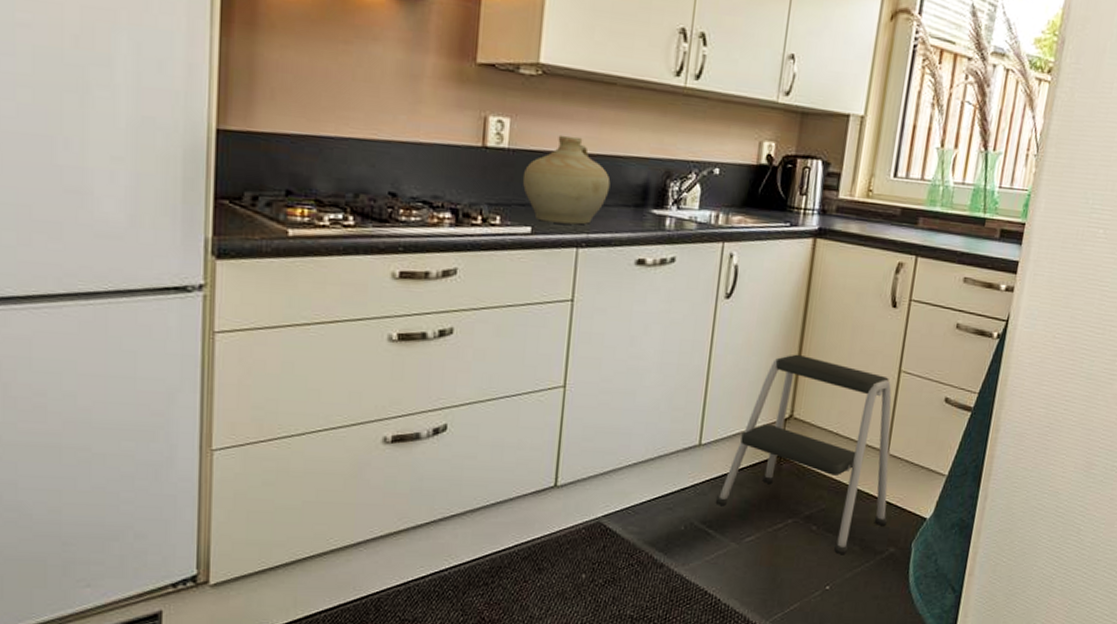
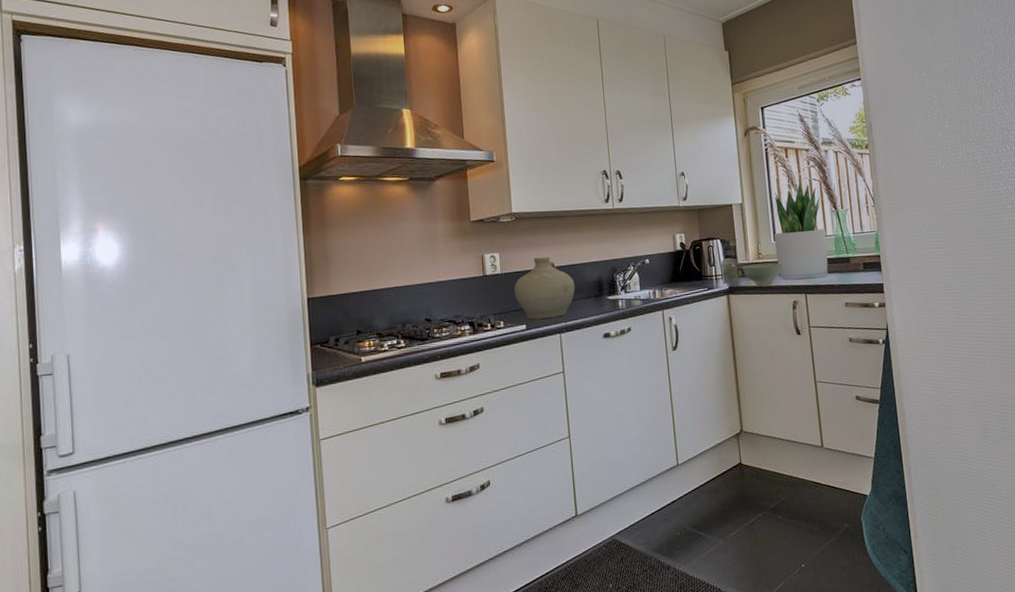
step stool: present [715,354,892,554] -> none [698,382,837,536]
soap dispenser: none [812,162,845,226] -> present [720,238,743,285]
bowl: none [841,203,898,236] -> present [741,263,783,287]
planter: none [889,105,970,239] -> present [774,184,828,281]

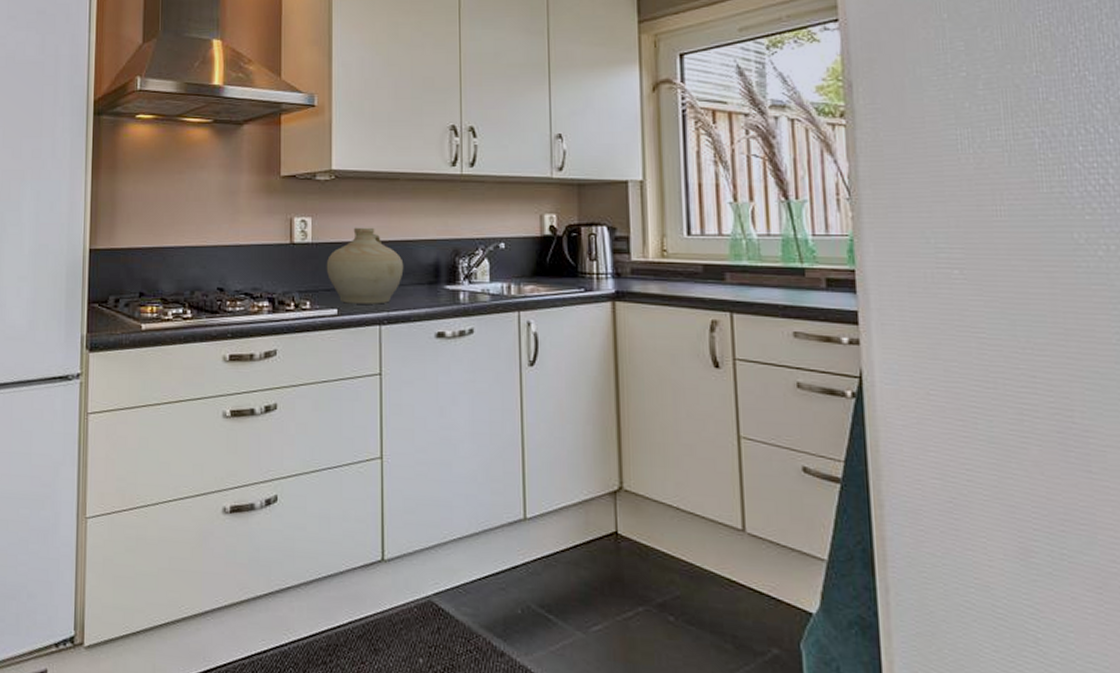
soap dispenser: present [720,238,743,285] -> none [605,226,637,288]
bowl: present [741,263,783,287] -> none [635,264,699,295]
planter: present [774,184,828,281] -> none [688,161,770,294]

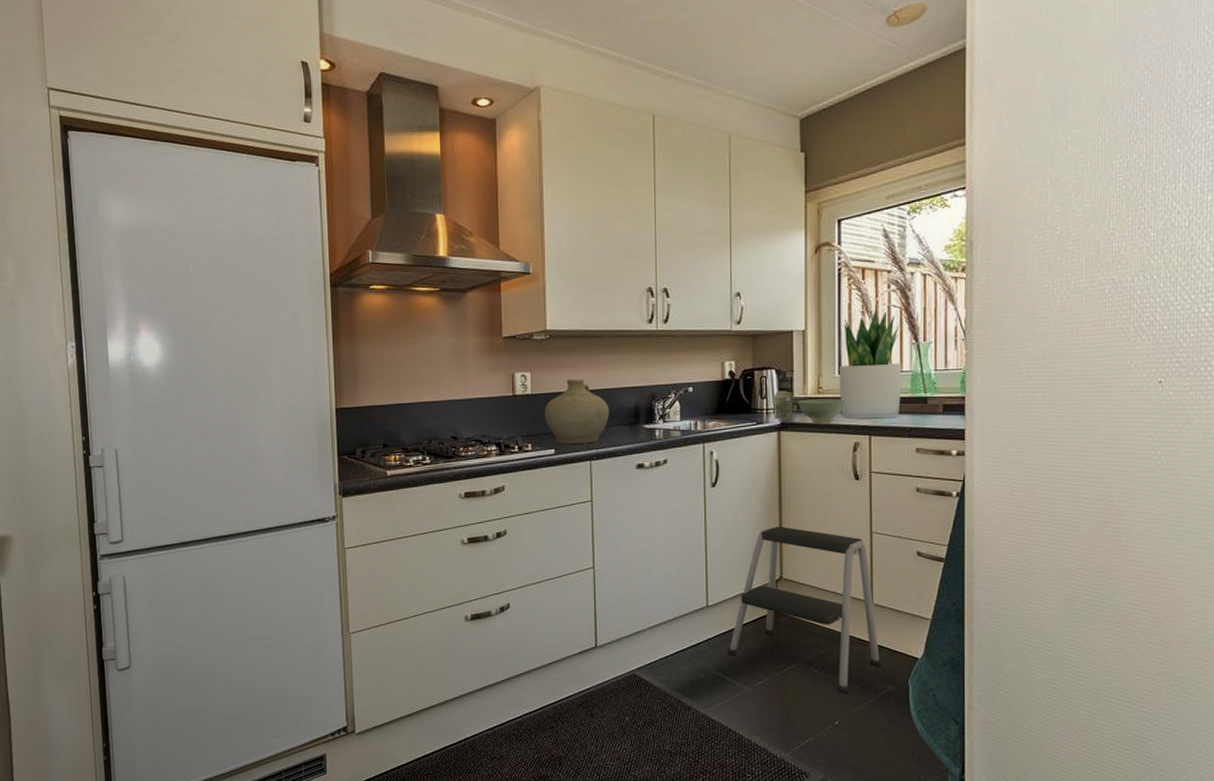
step stool: none [551,420,762,653] -> present [727,526,882,693]
soap dispenser: none [605,226,637,288] -> present [773,369,798,420]
bowl: none [635,264,699,295] -> present [797,398,846,424]
planter: none [688,161,770,294] -> present [840,311,901,420]

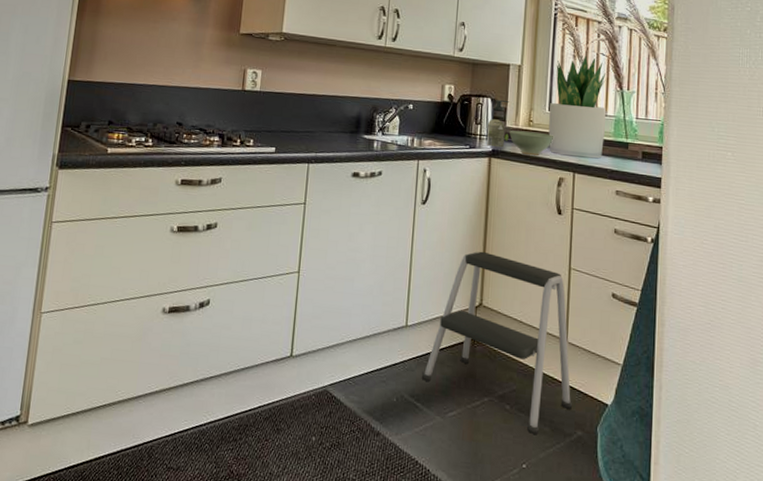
ceramic jug: present [544,378,610,444] -> none [269,81,333,146]

